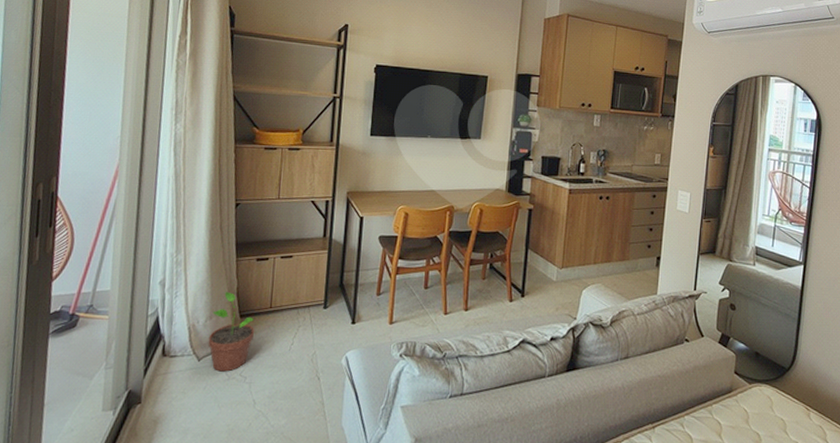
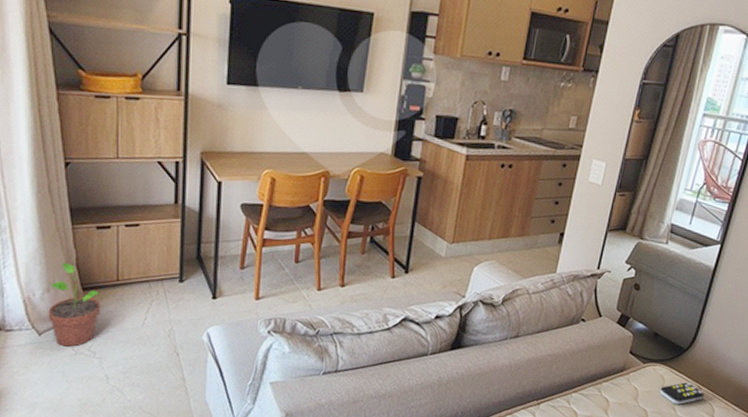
remote control: none [769,403,813,428] -> present [660,382,704,405]

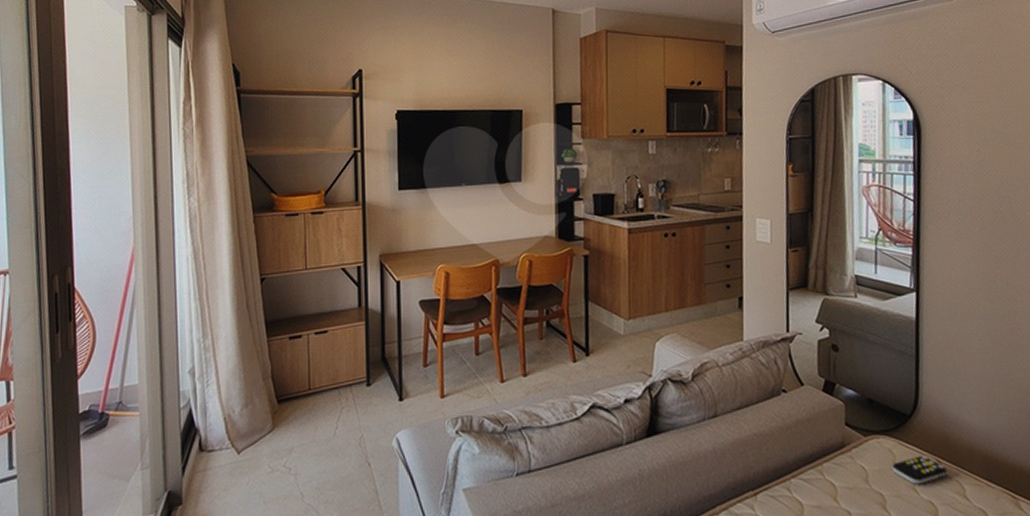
potted plant: present [48,262,102,347] -> none [246,375,295,464]

